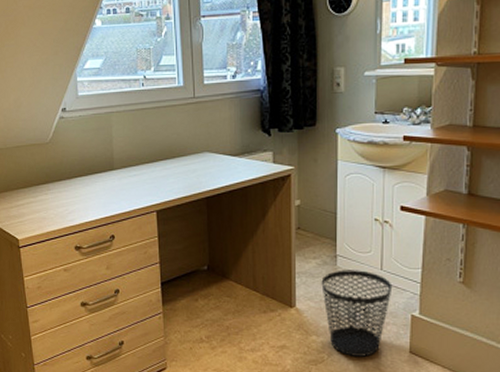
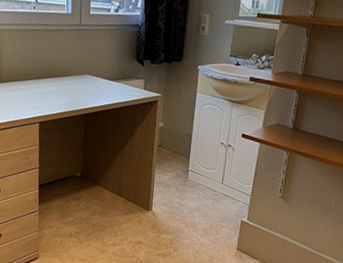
wastebasket: present [321,270,393,357] -> none [174,182,230,252]

